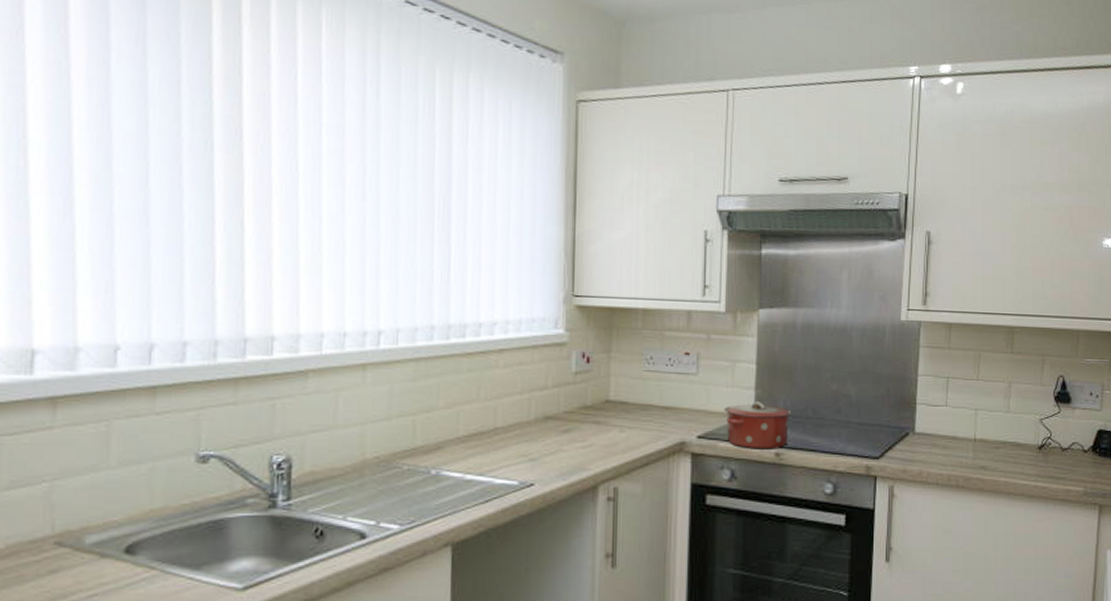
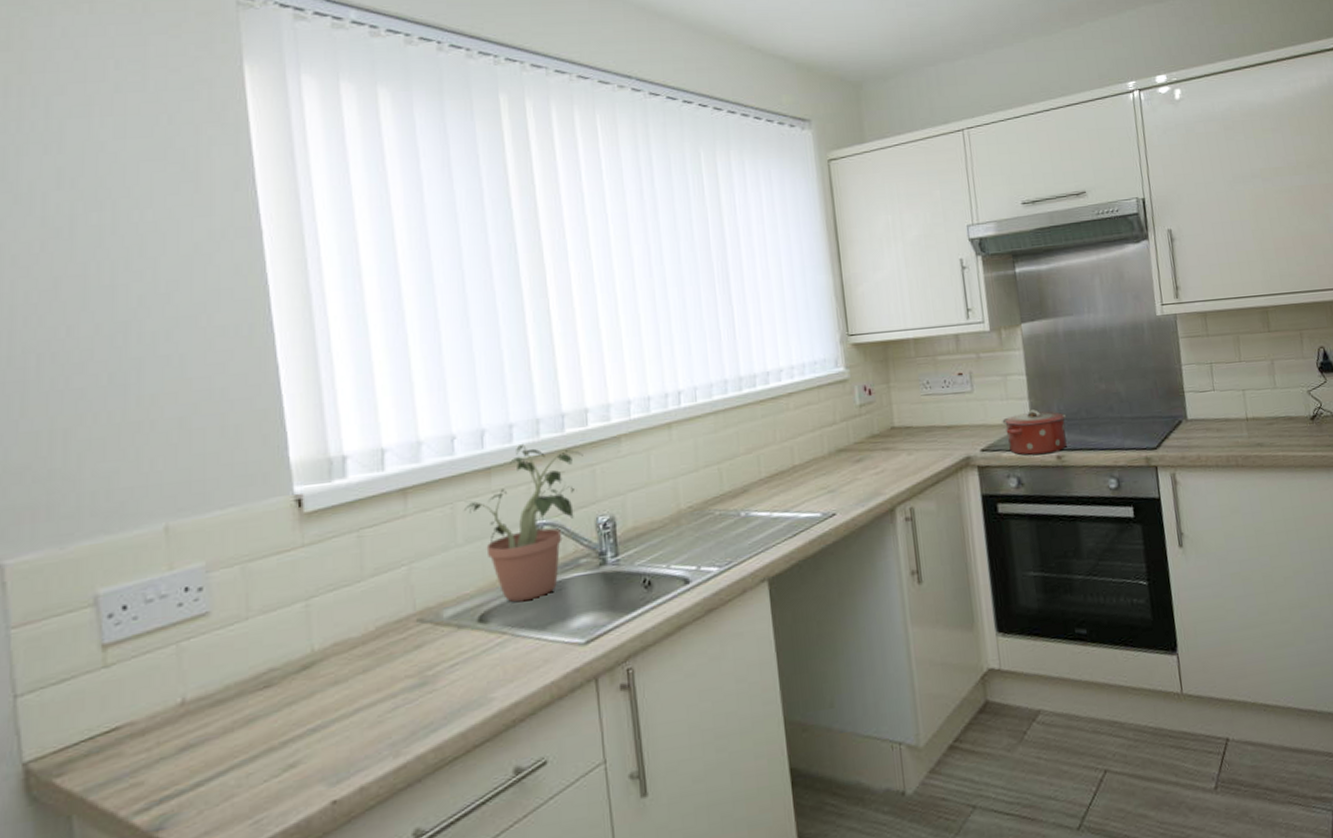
potted plant: none [120,364,264,537] -> present [463,443,583,603]

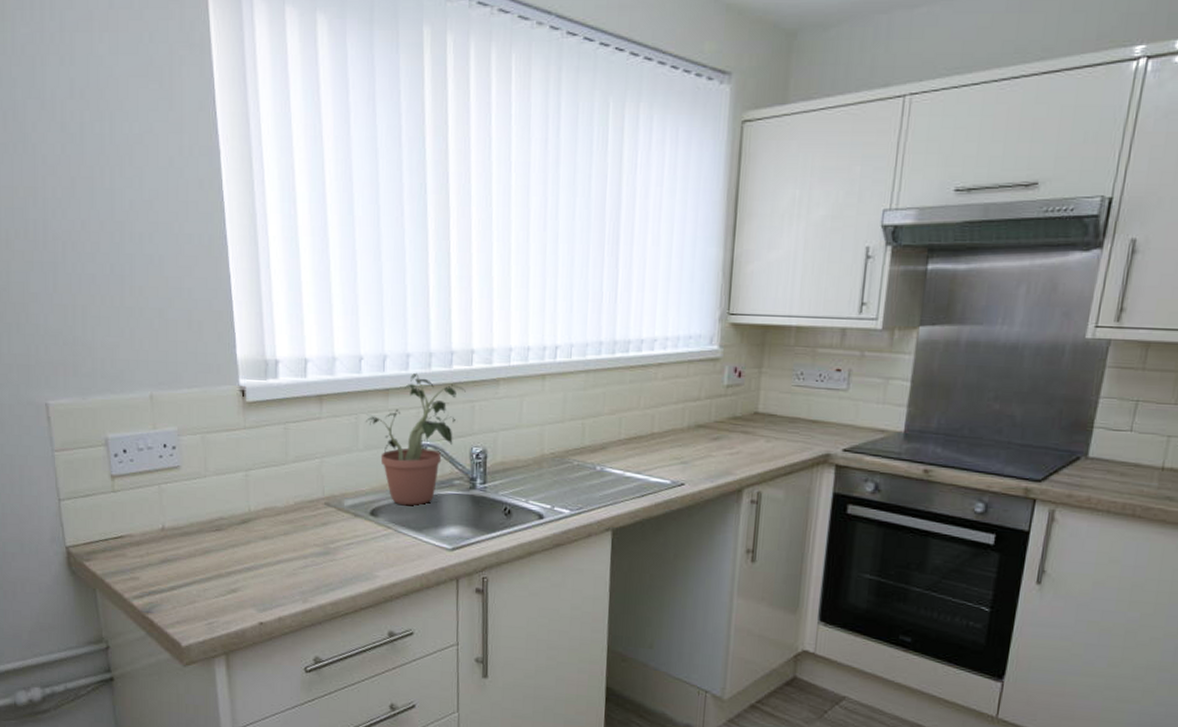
casserole: present [1002,409,1068,457] -> none [872,418,948,467]

